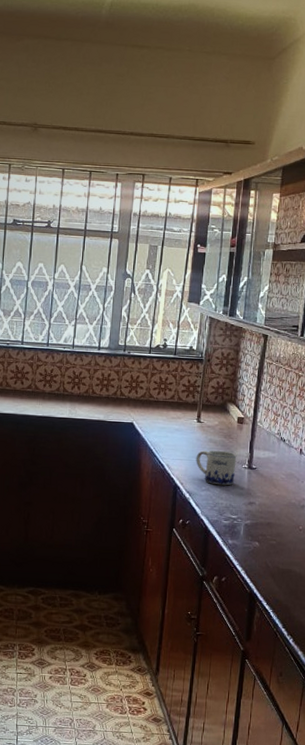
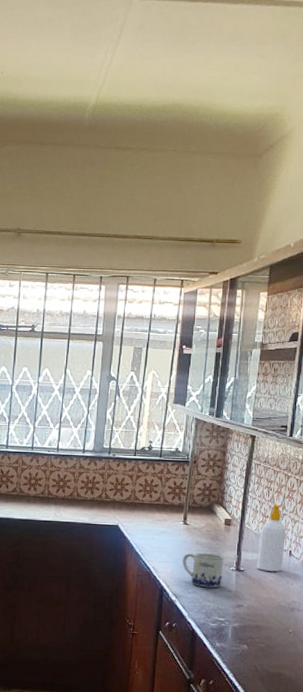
soap bottle: none [268,402,297,470] -> present [257,503,286,572]

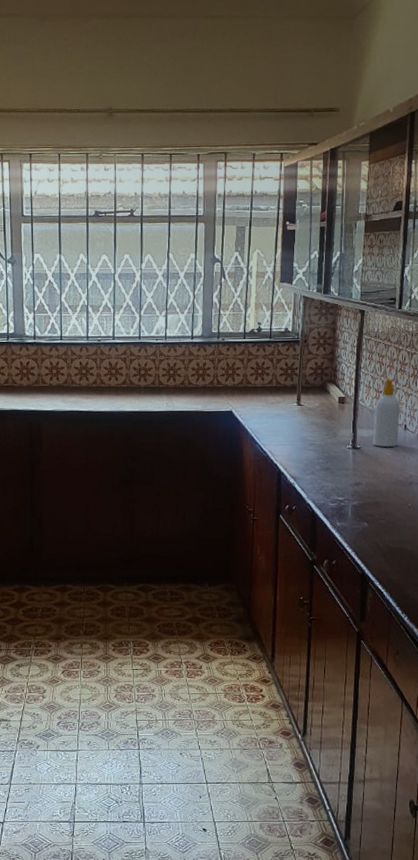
mug: present [182,552,224,588] -> none [298,432,340,468]

